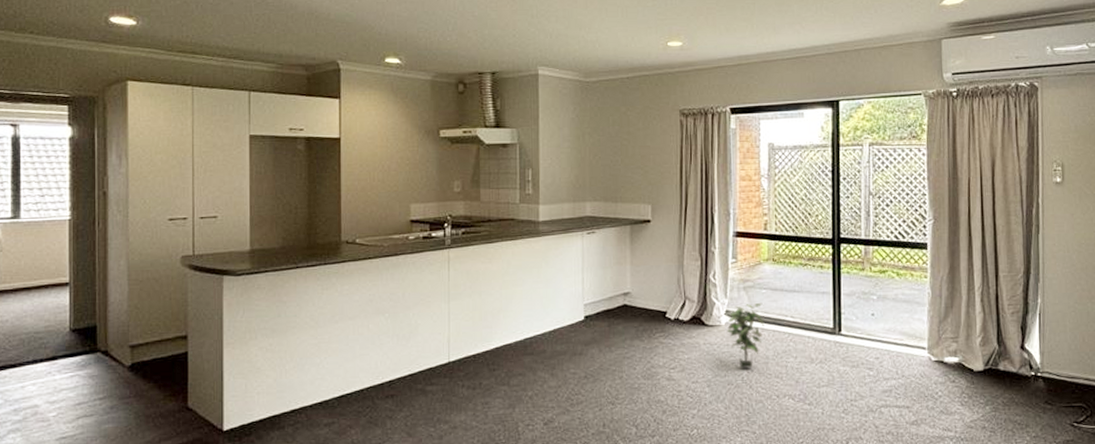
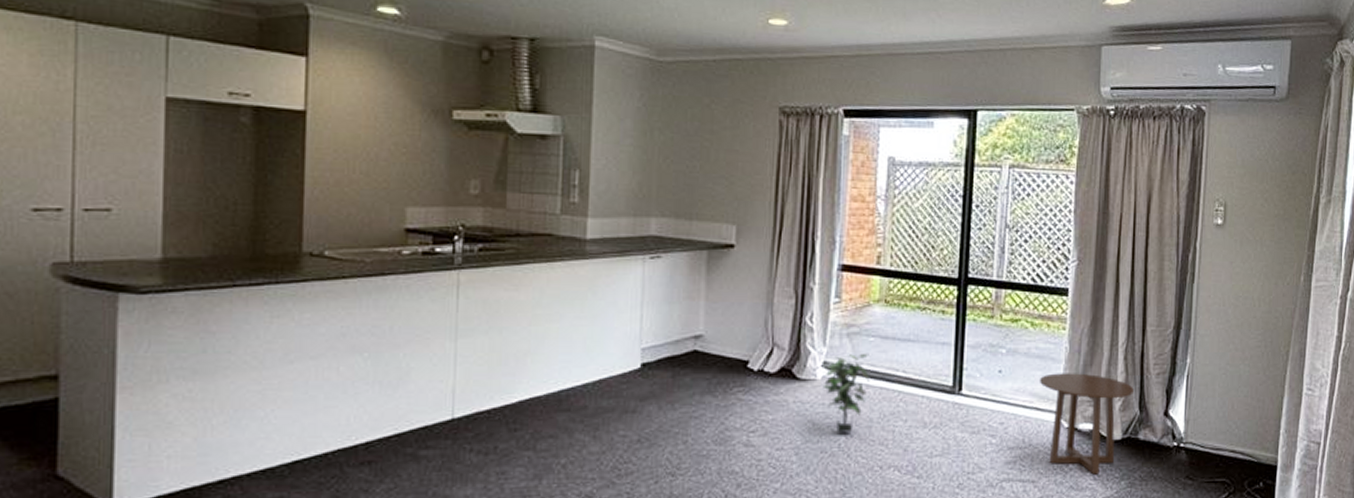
side table: none [907,314,991,401] -> present [1039,373,1134,475]

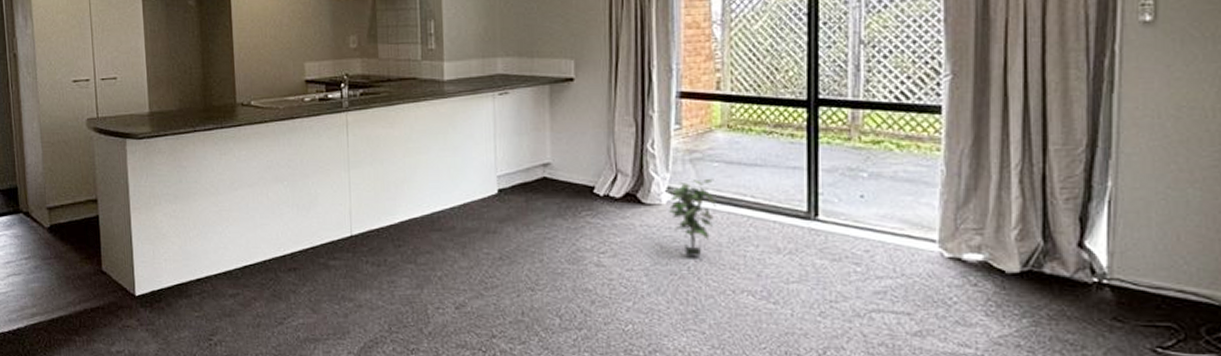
side table: present [1039,373,1134,475] -> none [909,198,1034,310]

